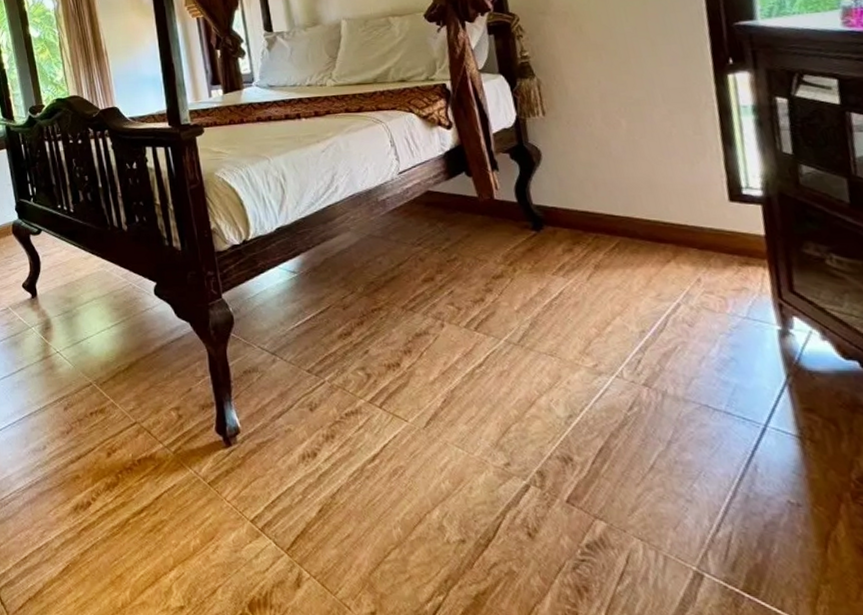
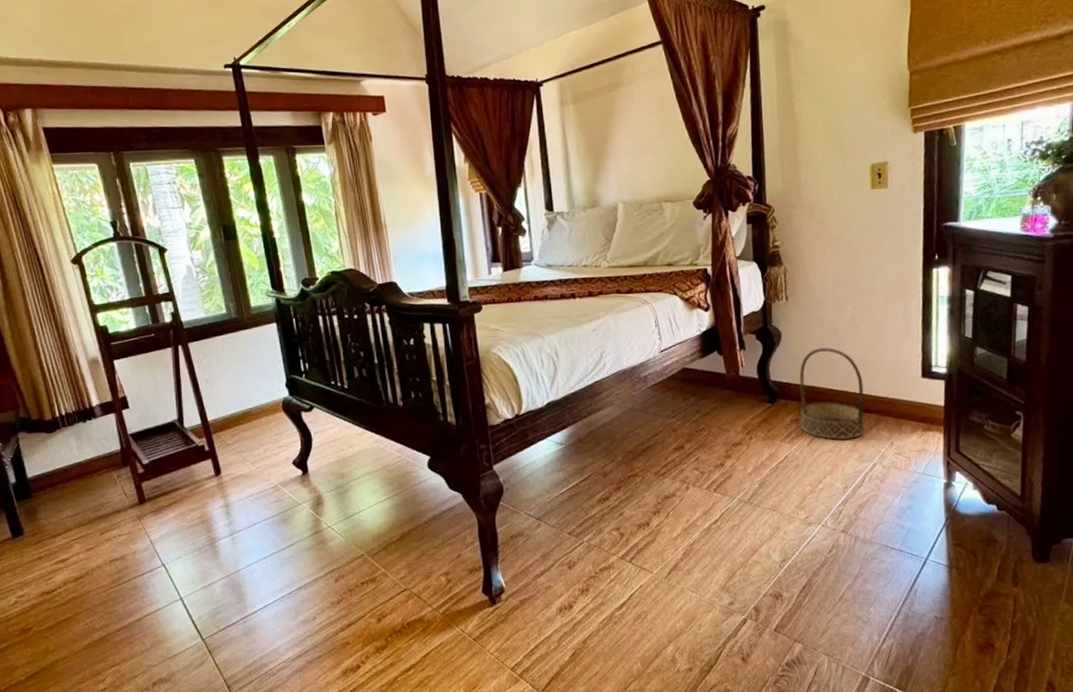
basket: none [568,167,661,274] -> present [799,348,865,440]

